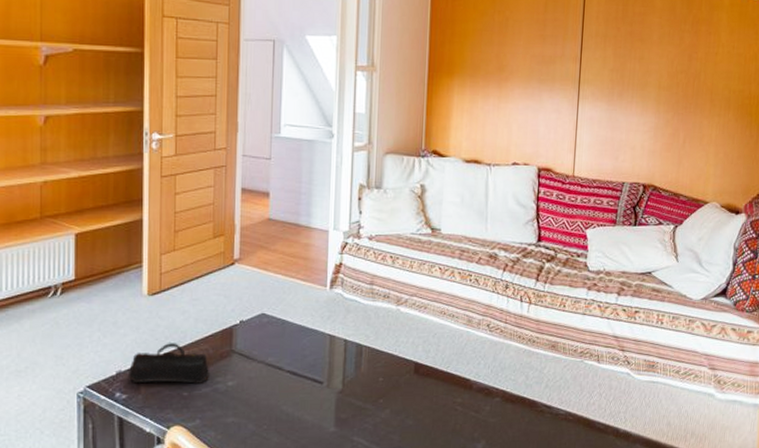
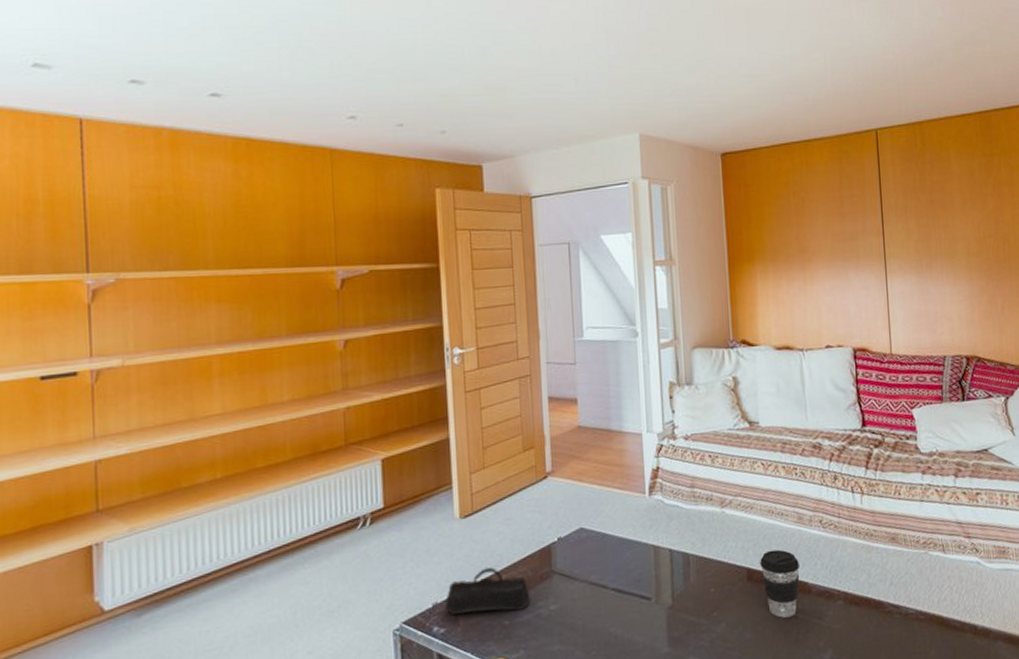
coffee cup: none [428,347,464,409] -> present [760,549,800,618]

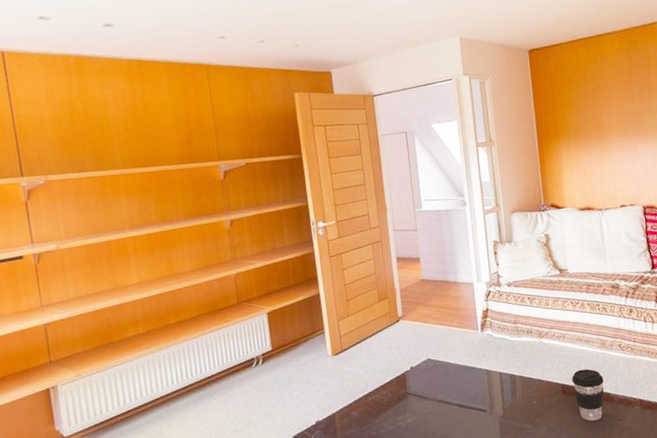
pencil case: present [445,567,530,614] -> none [325,392,391,429]

